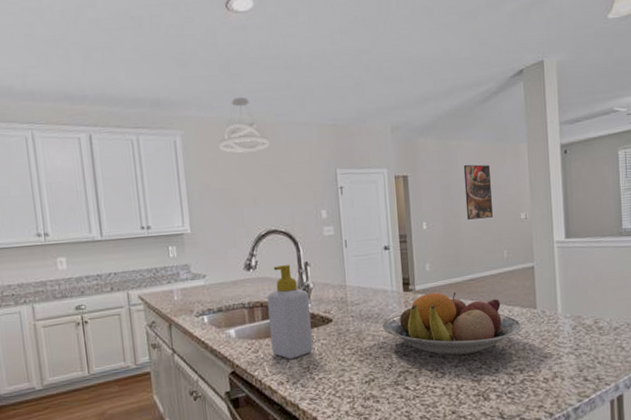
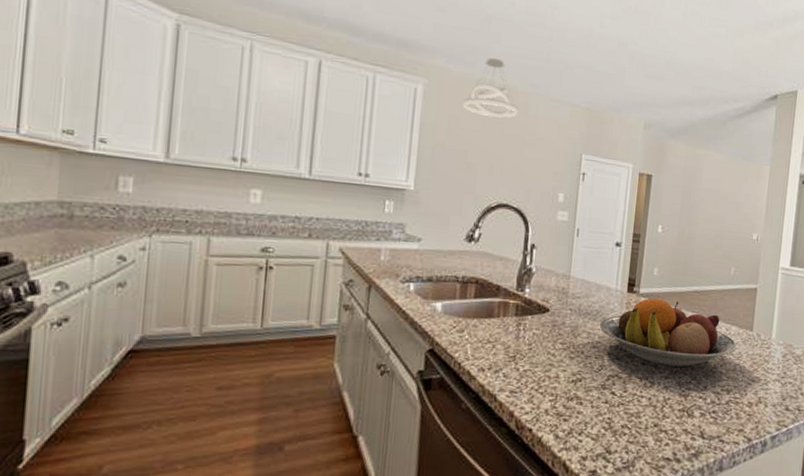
soap bottle: present [267,265,313,359] -> none [478,242,530,345]
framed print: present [463,164,493,220] -> none [701,175,732,233]

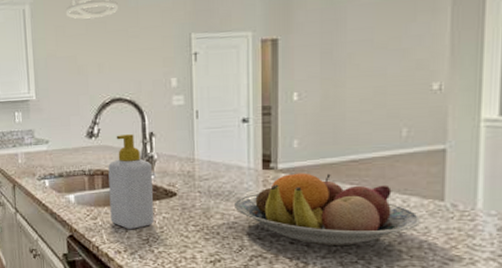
soap bottle: none [478,242,530,345] -> present [108,134,154,229]

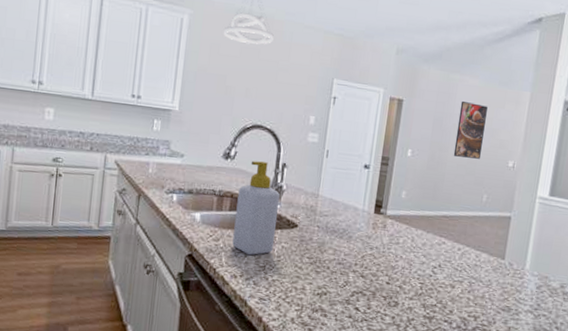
fruit bowl: present [233,173,420,245] -> none [345,220,486,290]
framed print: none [353,23,392,90] -> present [453,100,488,159]

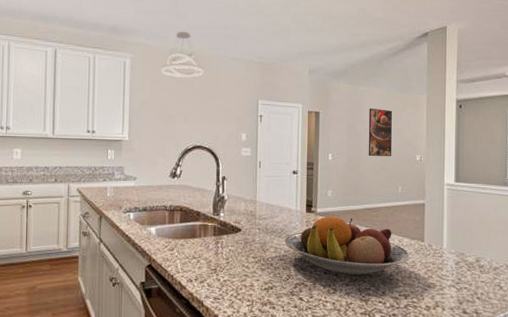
soap bottle: present [232,161,280,255] -> none [185,177,223,260]
fruit bowl: none [345,220,486,290] -> present [284,216,410,275]

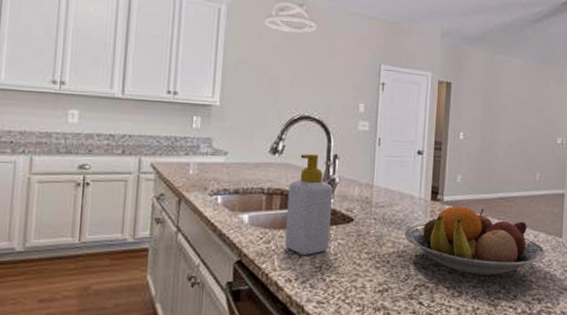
soap bottle: none [185,177,223,260] -> present [285,154,334,255]
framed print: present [368,108,392,156] -> none [504,80,533,138]

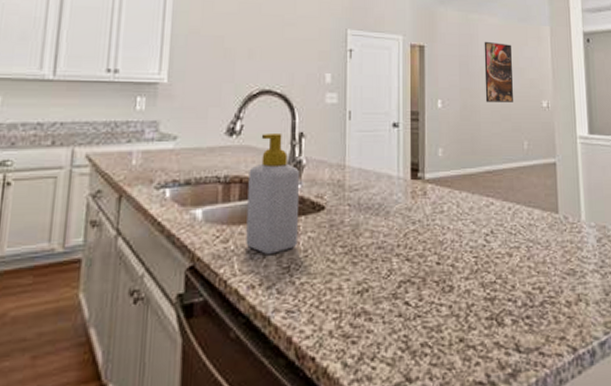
fruit bowl: present [404,206,546,276] -> none [383,183,543,265]
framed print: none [504,80,533,138] -> present [484,41,513,102]

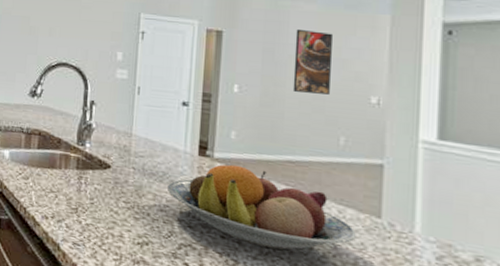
soap bottle: present [246,134,300,254] -> none [42,98,90,196]
fruit bowl: none [383,183,543,265] -> present [166,164,356,250]

